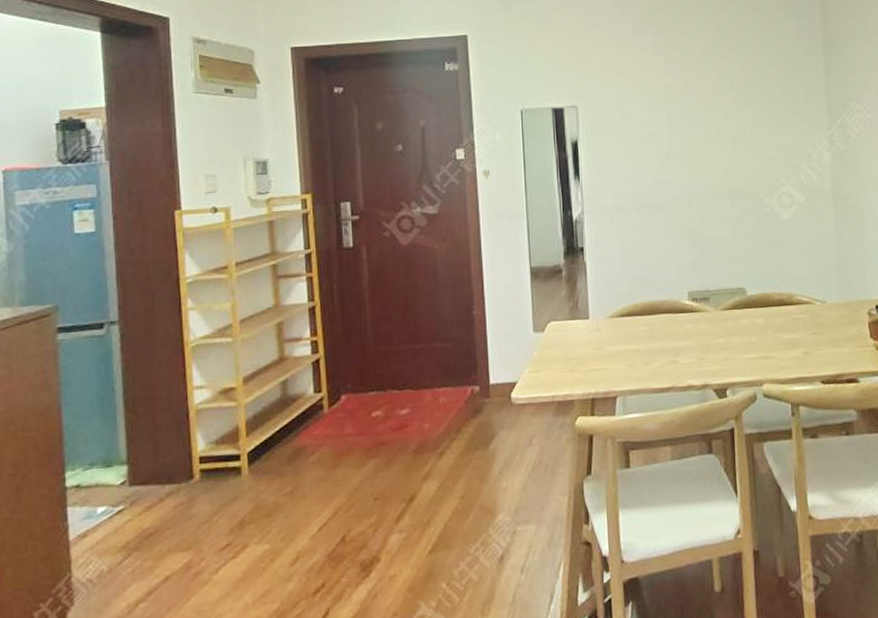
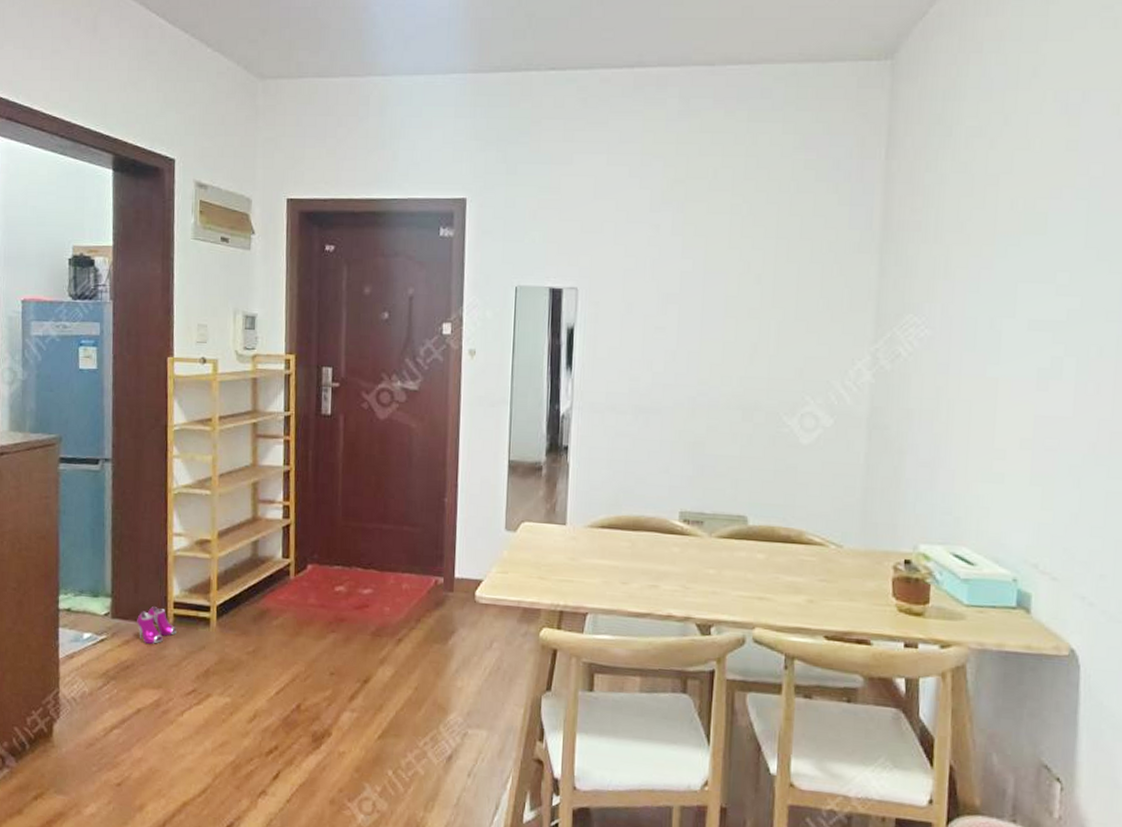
shoe: none [158,465,204,506] -> present [137,607,177,644]

